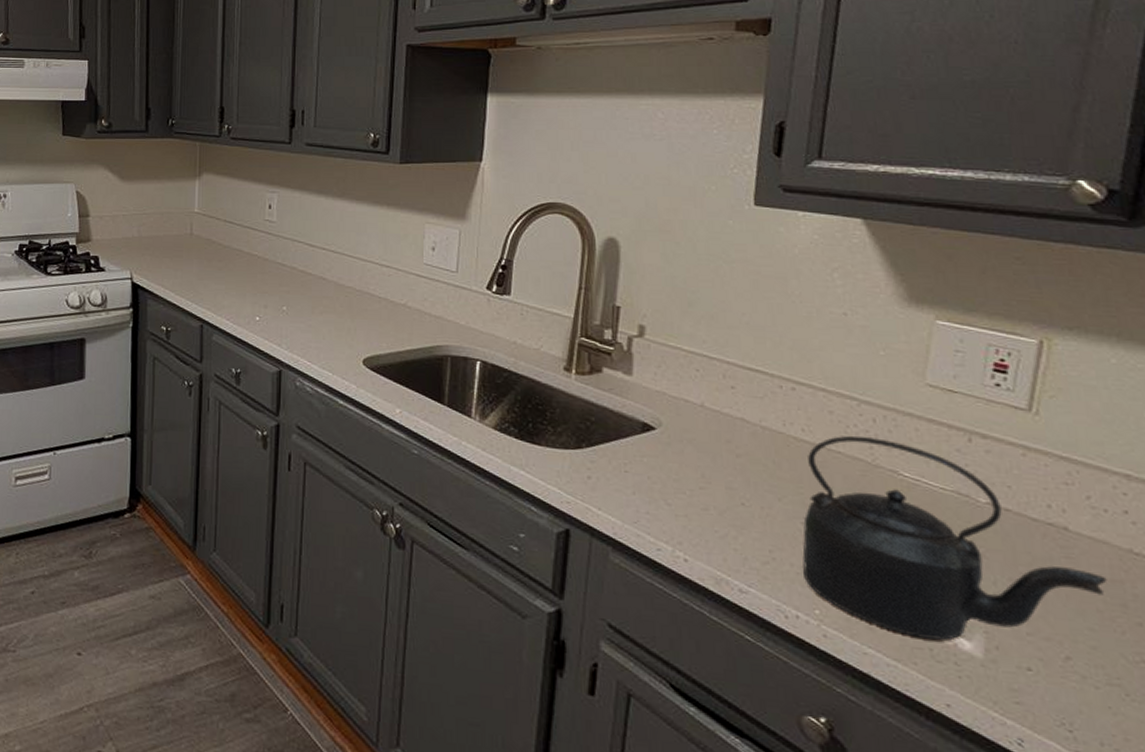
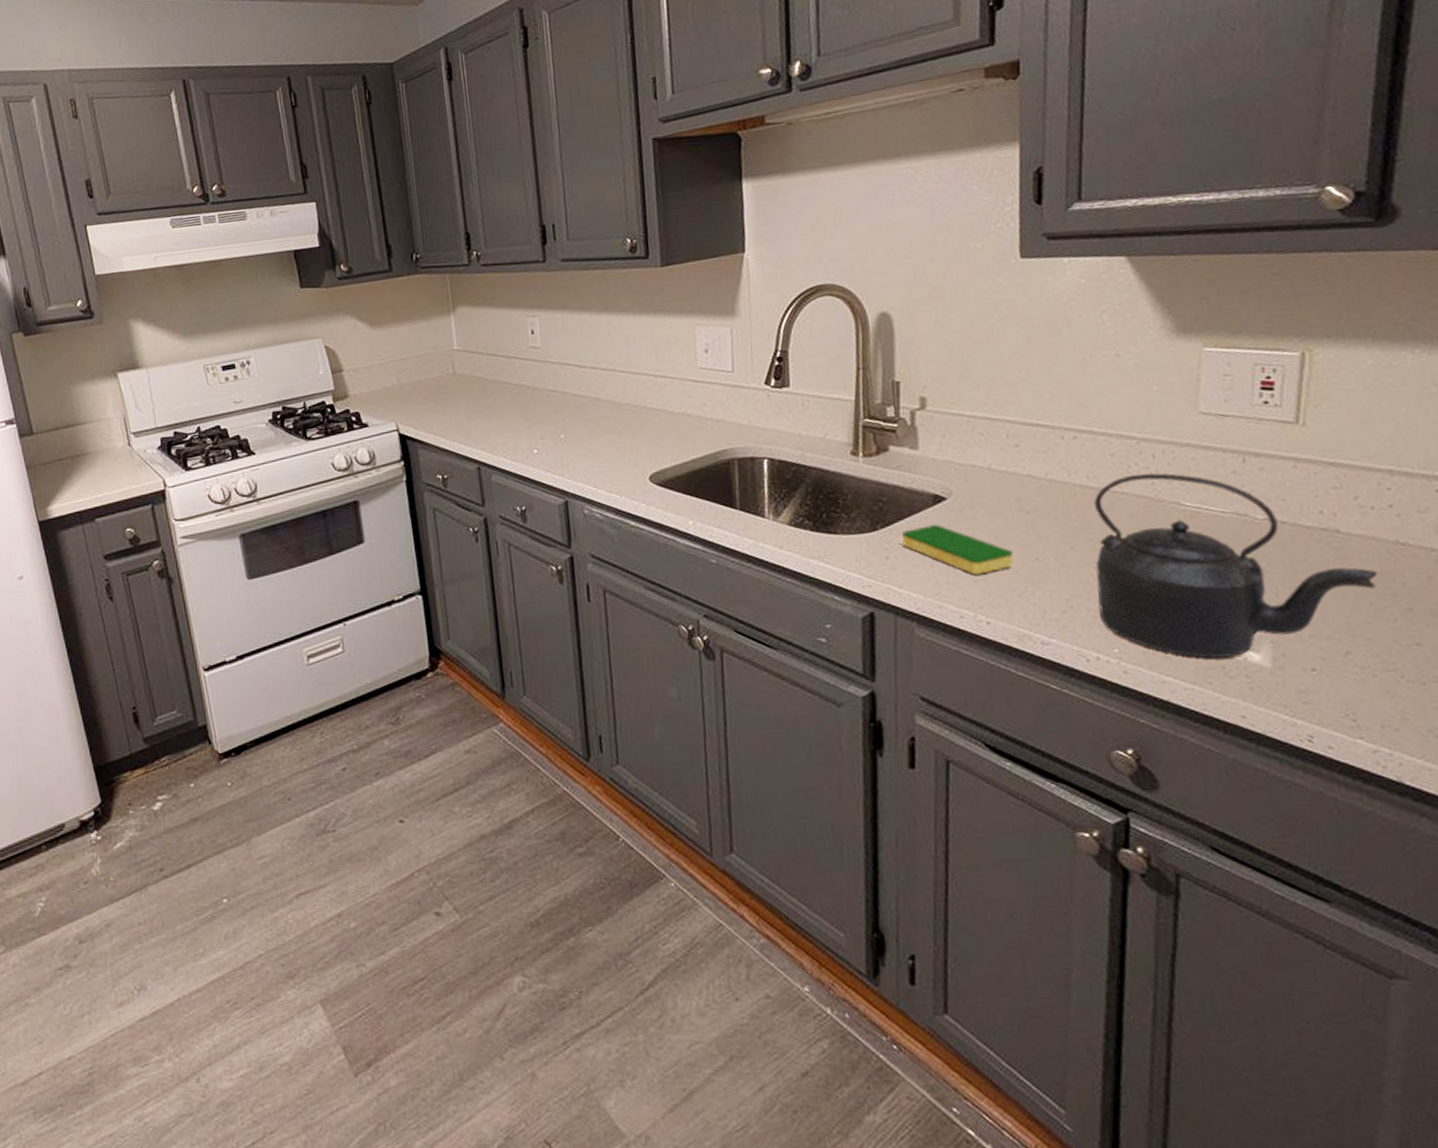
dish sponge: none [606,452,719,510] -> present [901,524,1014,575]

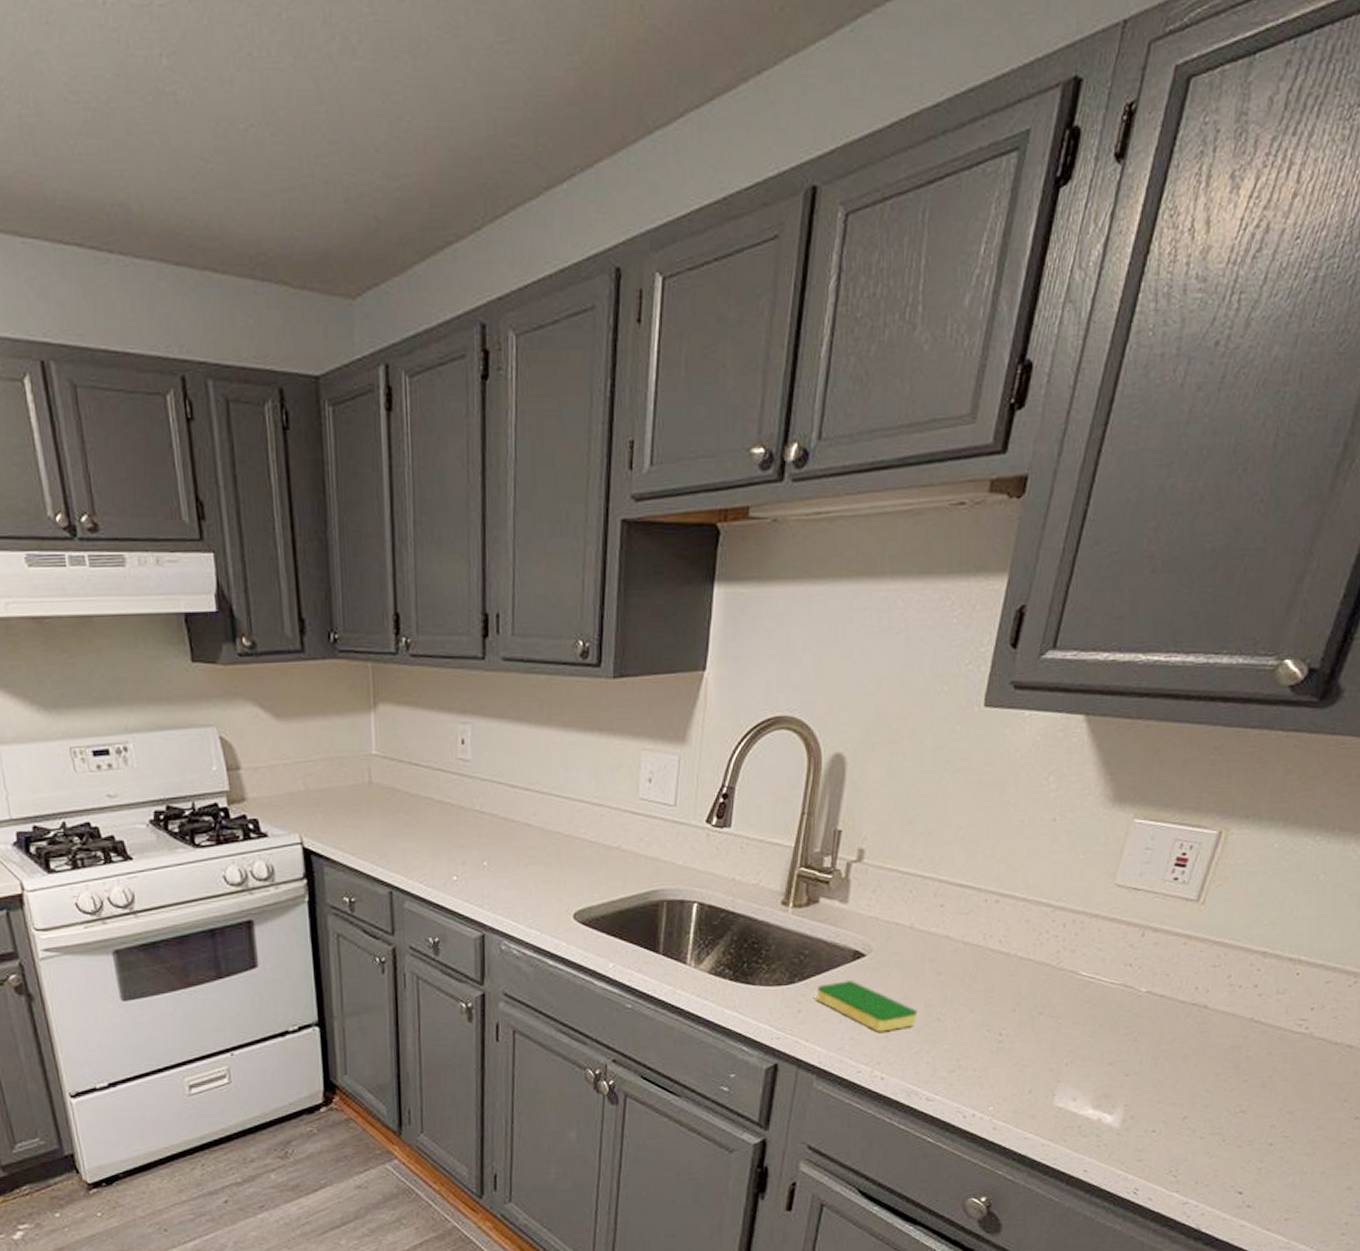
kettle: present [1094,473,1378,659] -> none [984,941,1229,1119]

